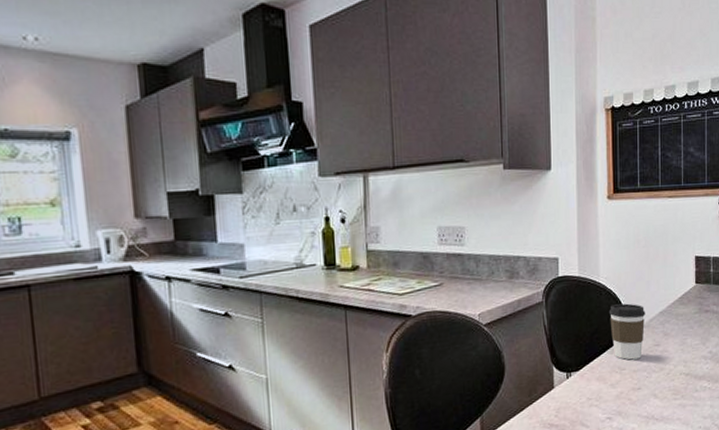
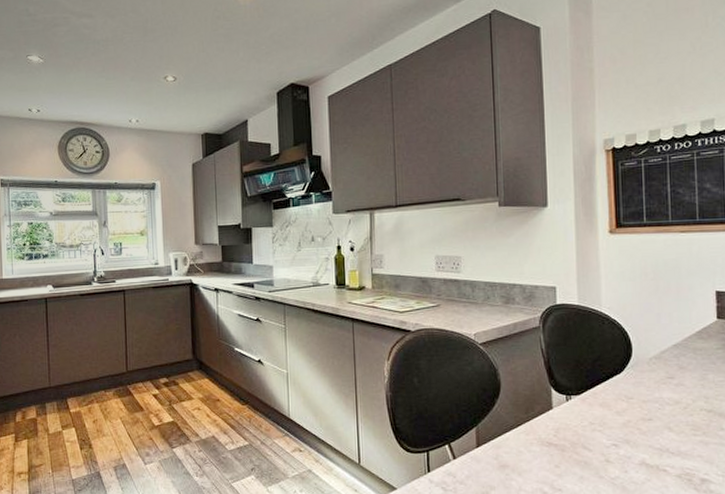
coffee cup: present [608,303,646,360] -> none [612,334,656,390]

